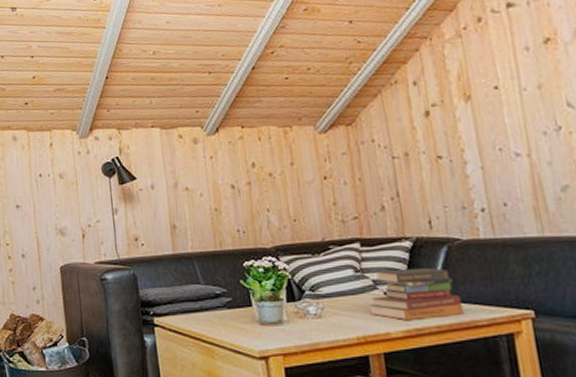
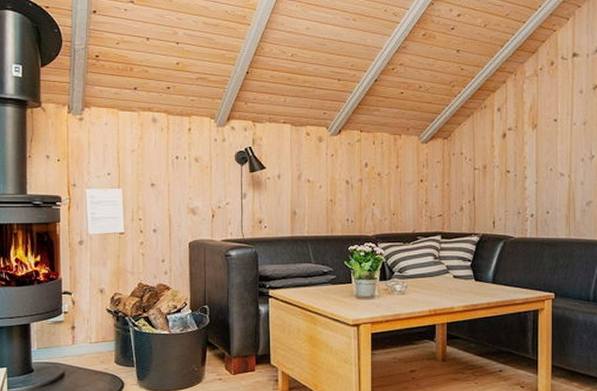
books: present [370,267,465,321] -> none [442,258,508,299]

